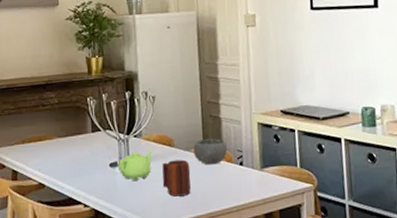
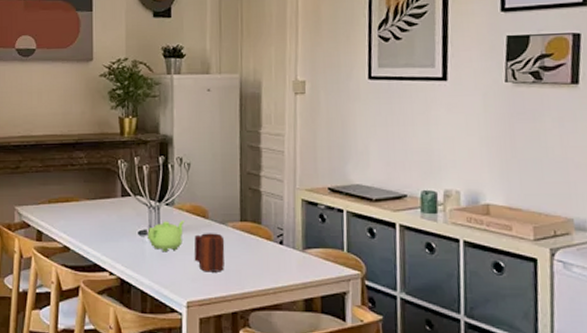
bowl: present [193,138,227,165] -> none [229,213,266,241]

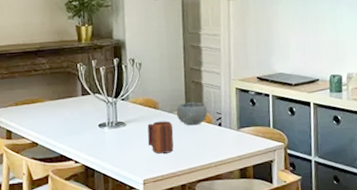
teapot: present [147,221,184,252] -> none [106,112,138,140]
bowl: none [229,213,266,241] -> present [176,102,207,126]

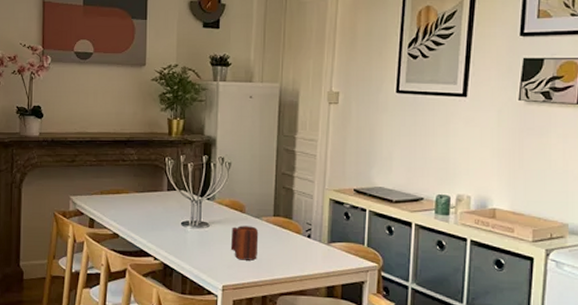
bowl: present [176,102,207,126] -> none [264,209,296,234]

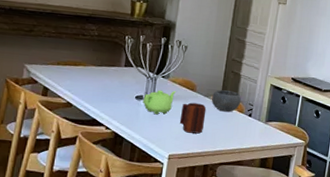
teapot: none [189,213,223,242] -> present [142,90,176,115]
bowl: none [264,209,296,234] -> present [212,90,241,113]

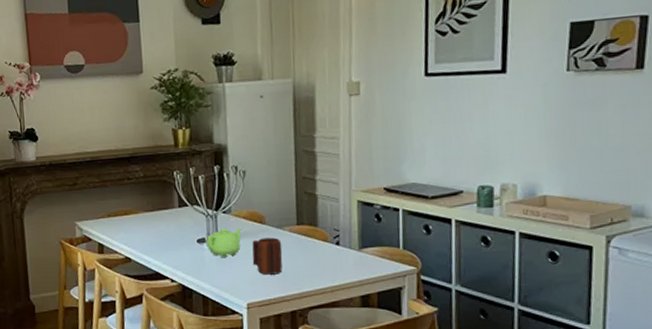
bowl: present [212,90,241,113] -> none [286,216,323,244]

